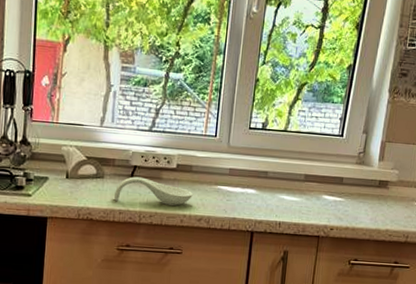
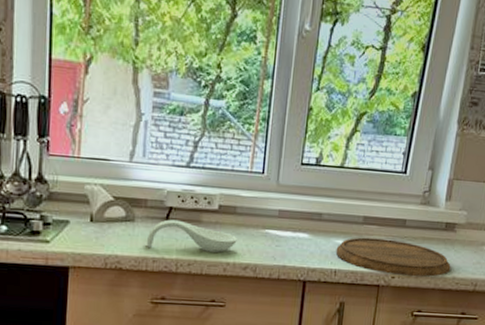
cutting board: none [280,193,384,229] -> present [335,237,451,277]

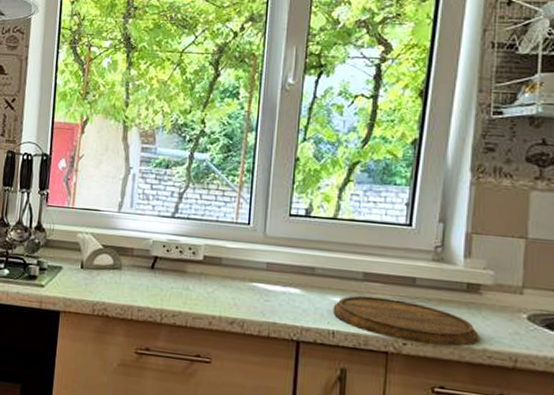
spoon rest: present [146,219,237,252] -> none [132,268,223,305]

